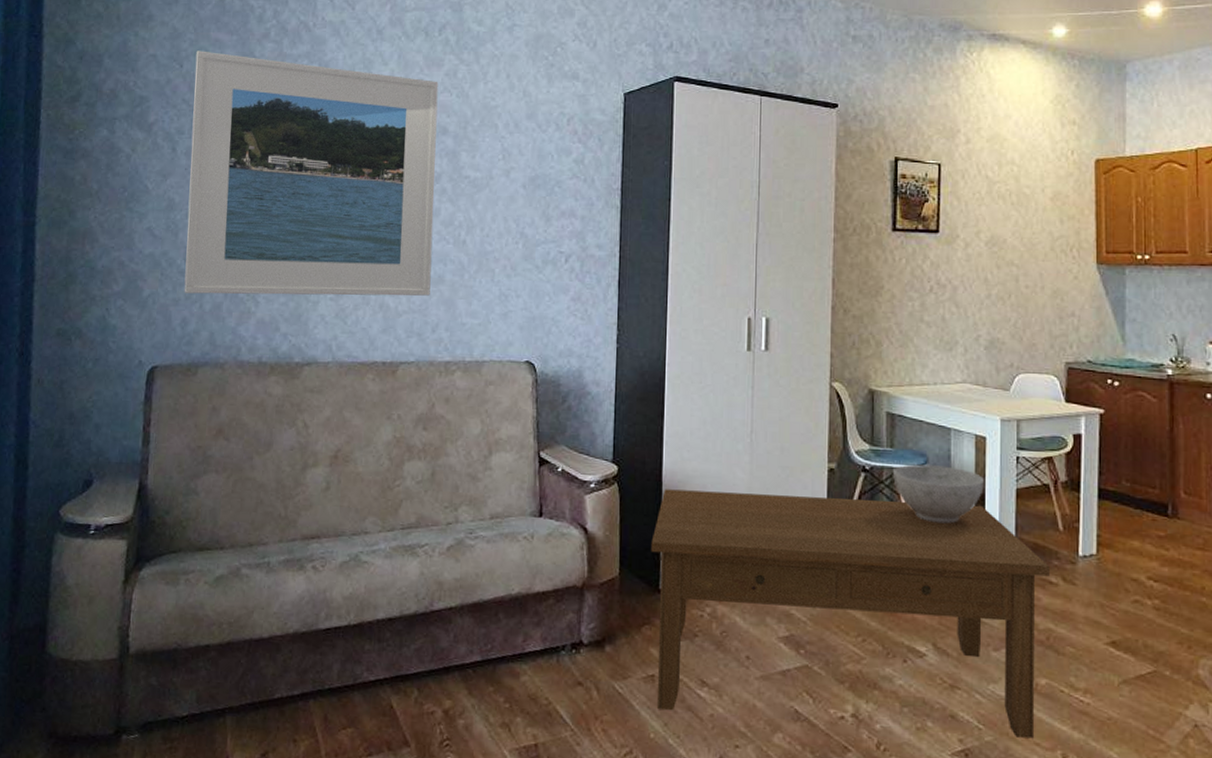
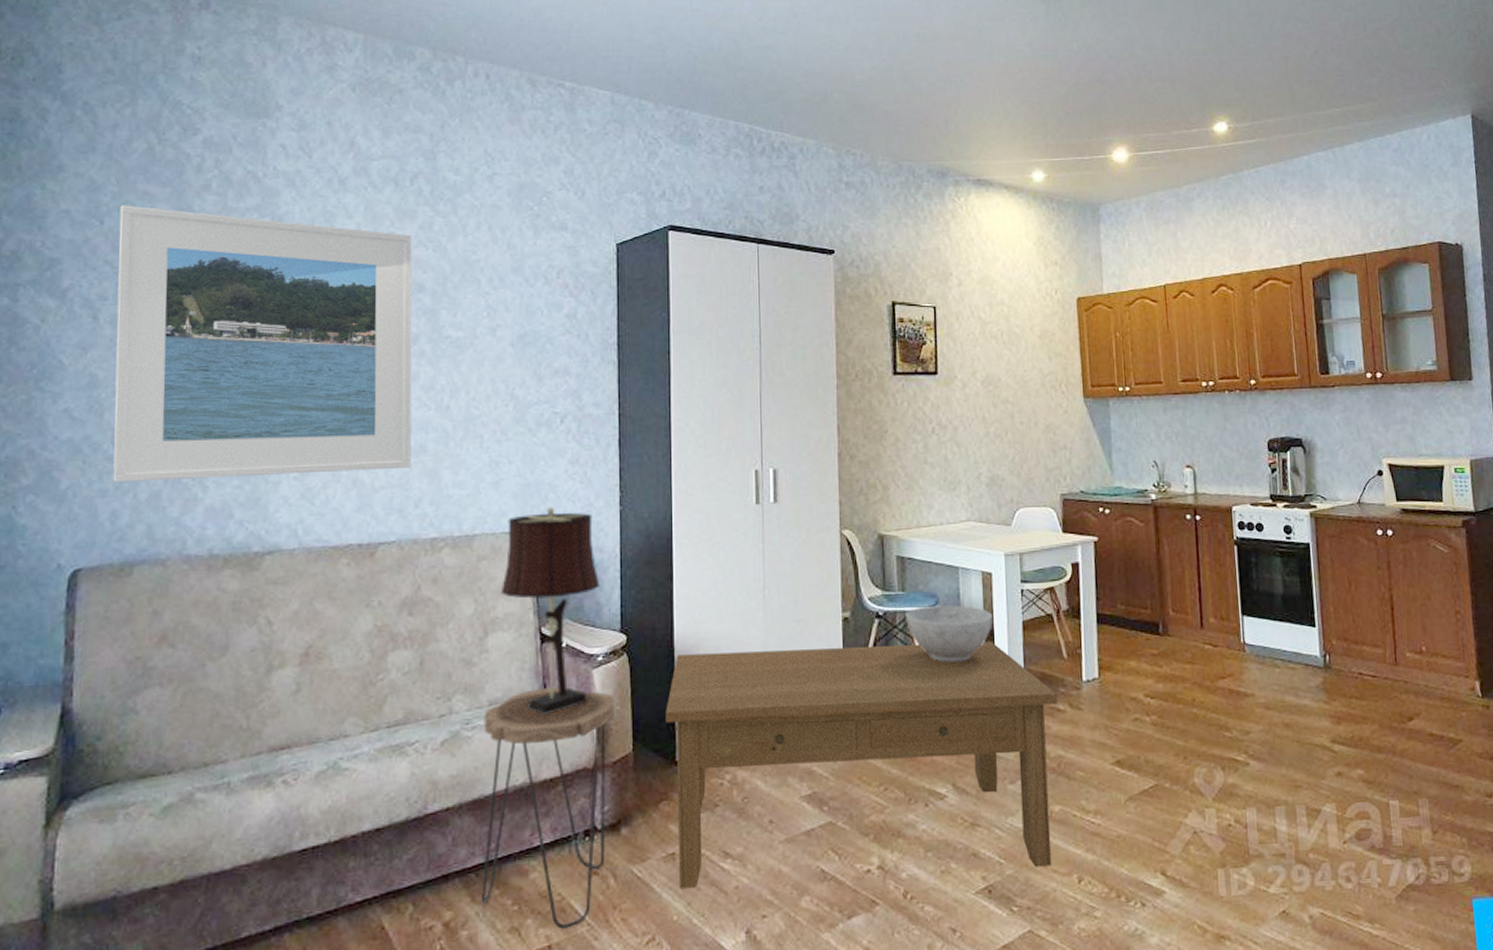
side table: none [477,508,604,731] -> present [482,688,615,929]
table lamp: none [504,340,596,533] -> present [500,507,600,715]

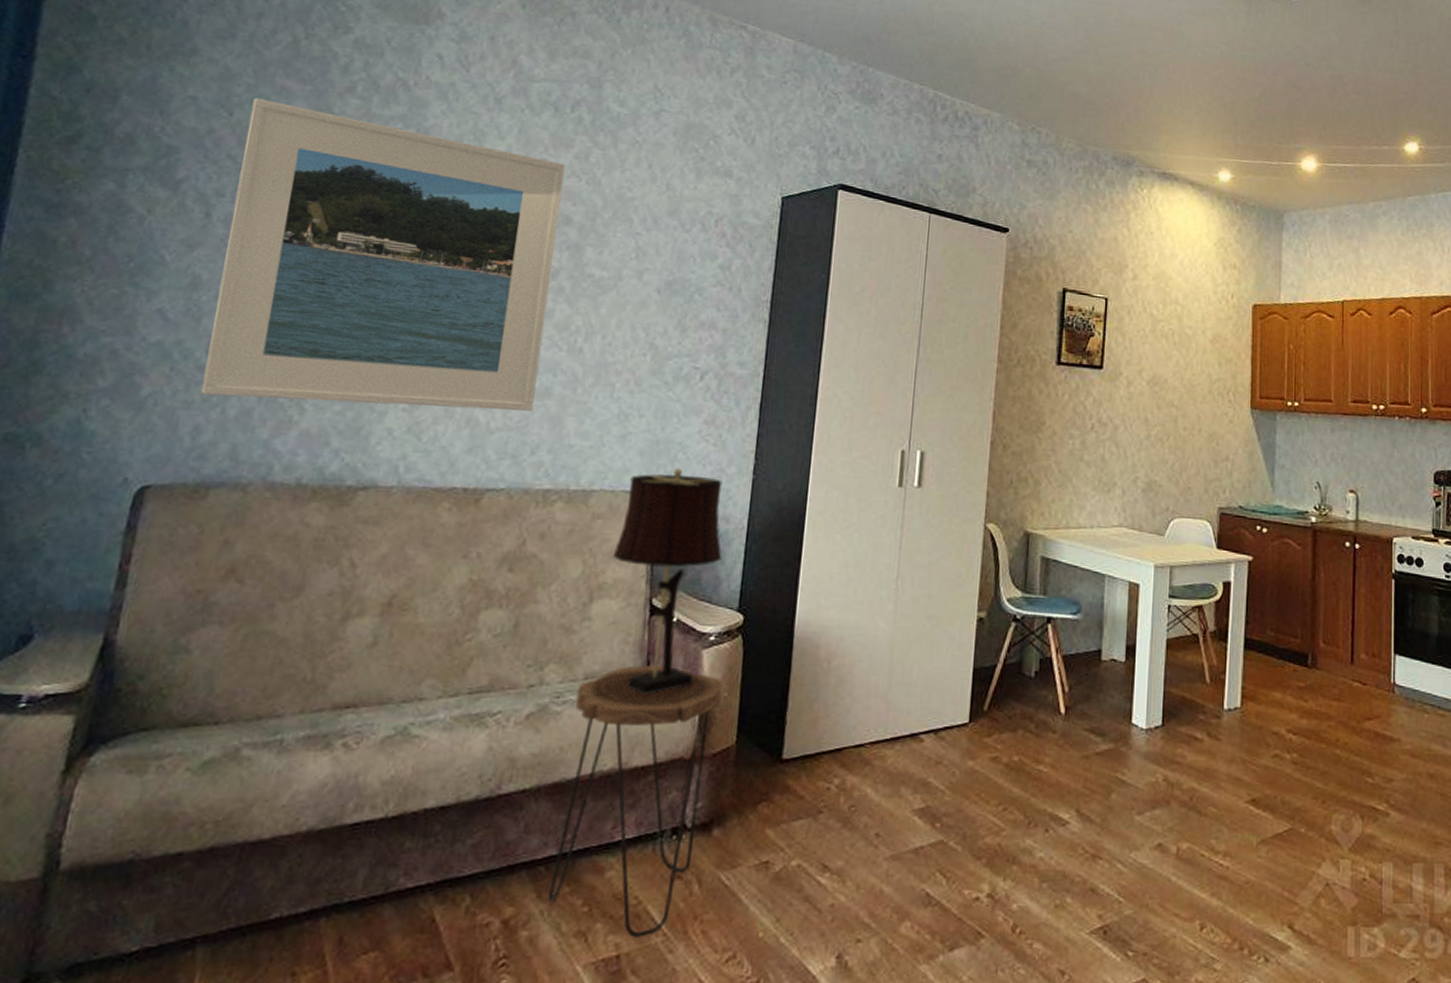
coffee table: present [665,641,1057,888] -> none [770,642,1196,909]
bowl: present [906,605,992,663] -> none [1044,613,1135,677]

